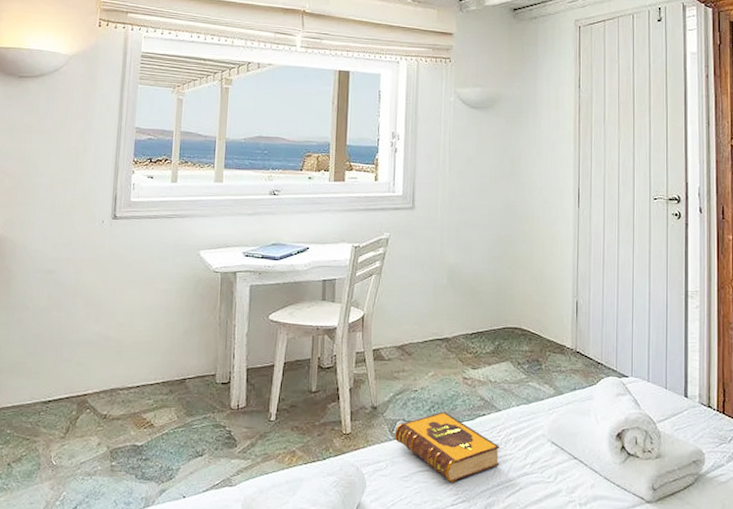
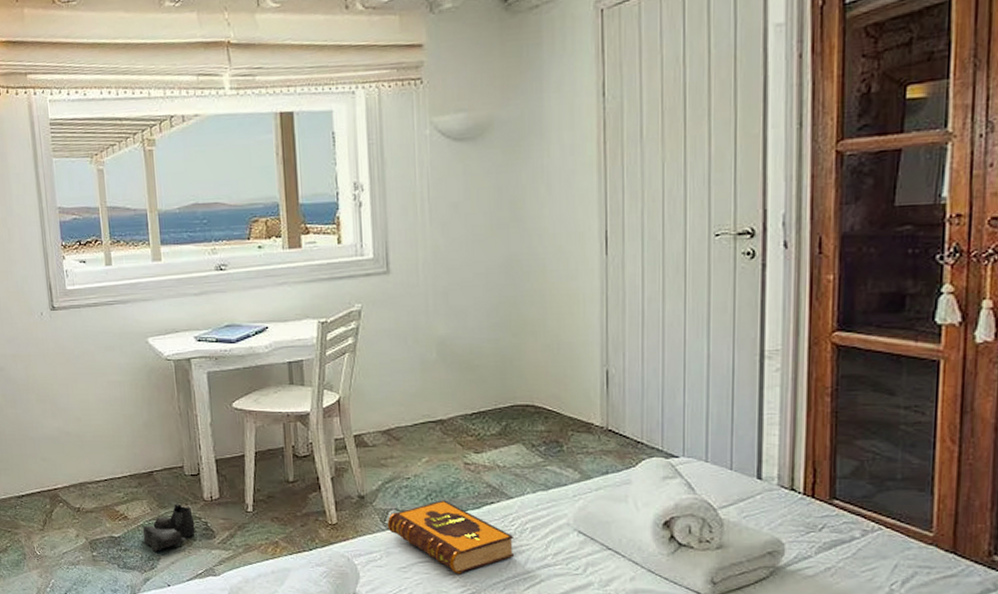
boots: none [166,410,219,461] -> present [143,502,196,551]

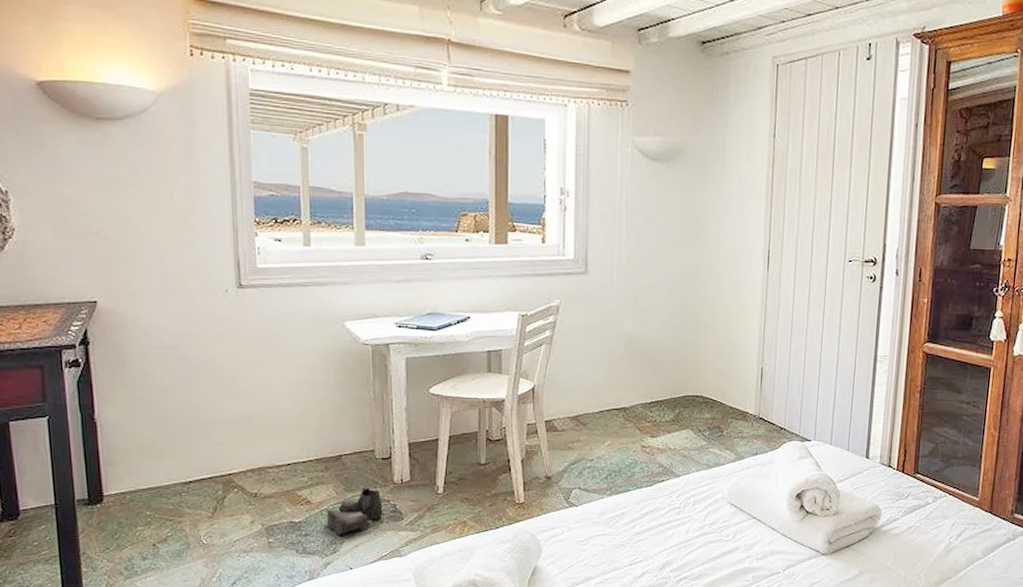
hardback book: present [387,500,515,575] -> none [570,479,679,545]

